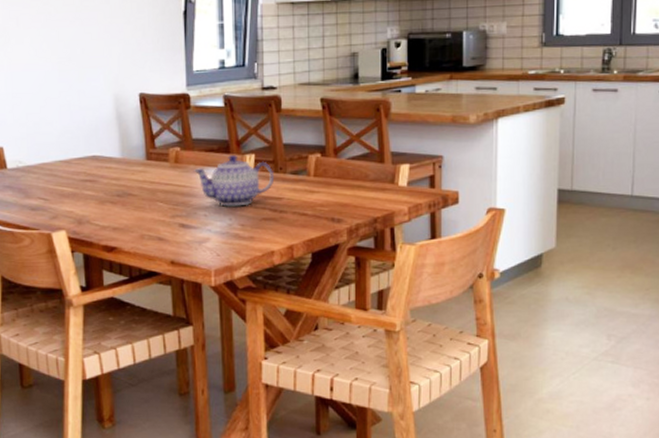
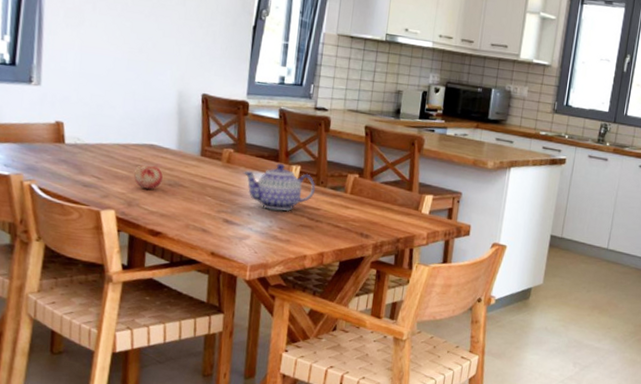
fruit: none [79,177,110,204] -> present [133,165,163,189]

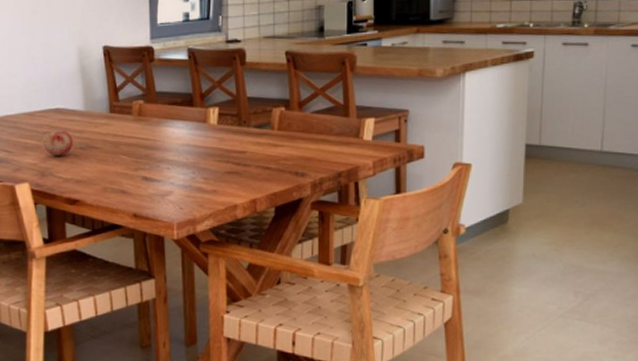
teapot: present [242,164,316,212] -> none [156,108,238,160]

